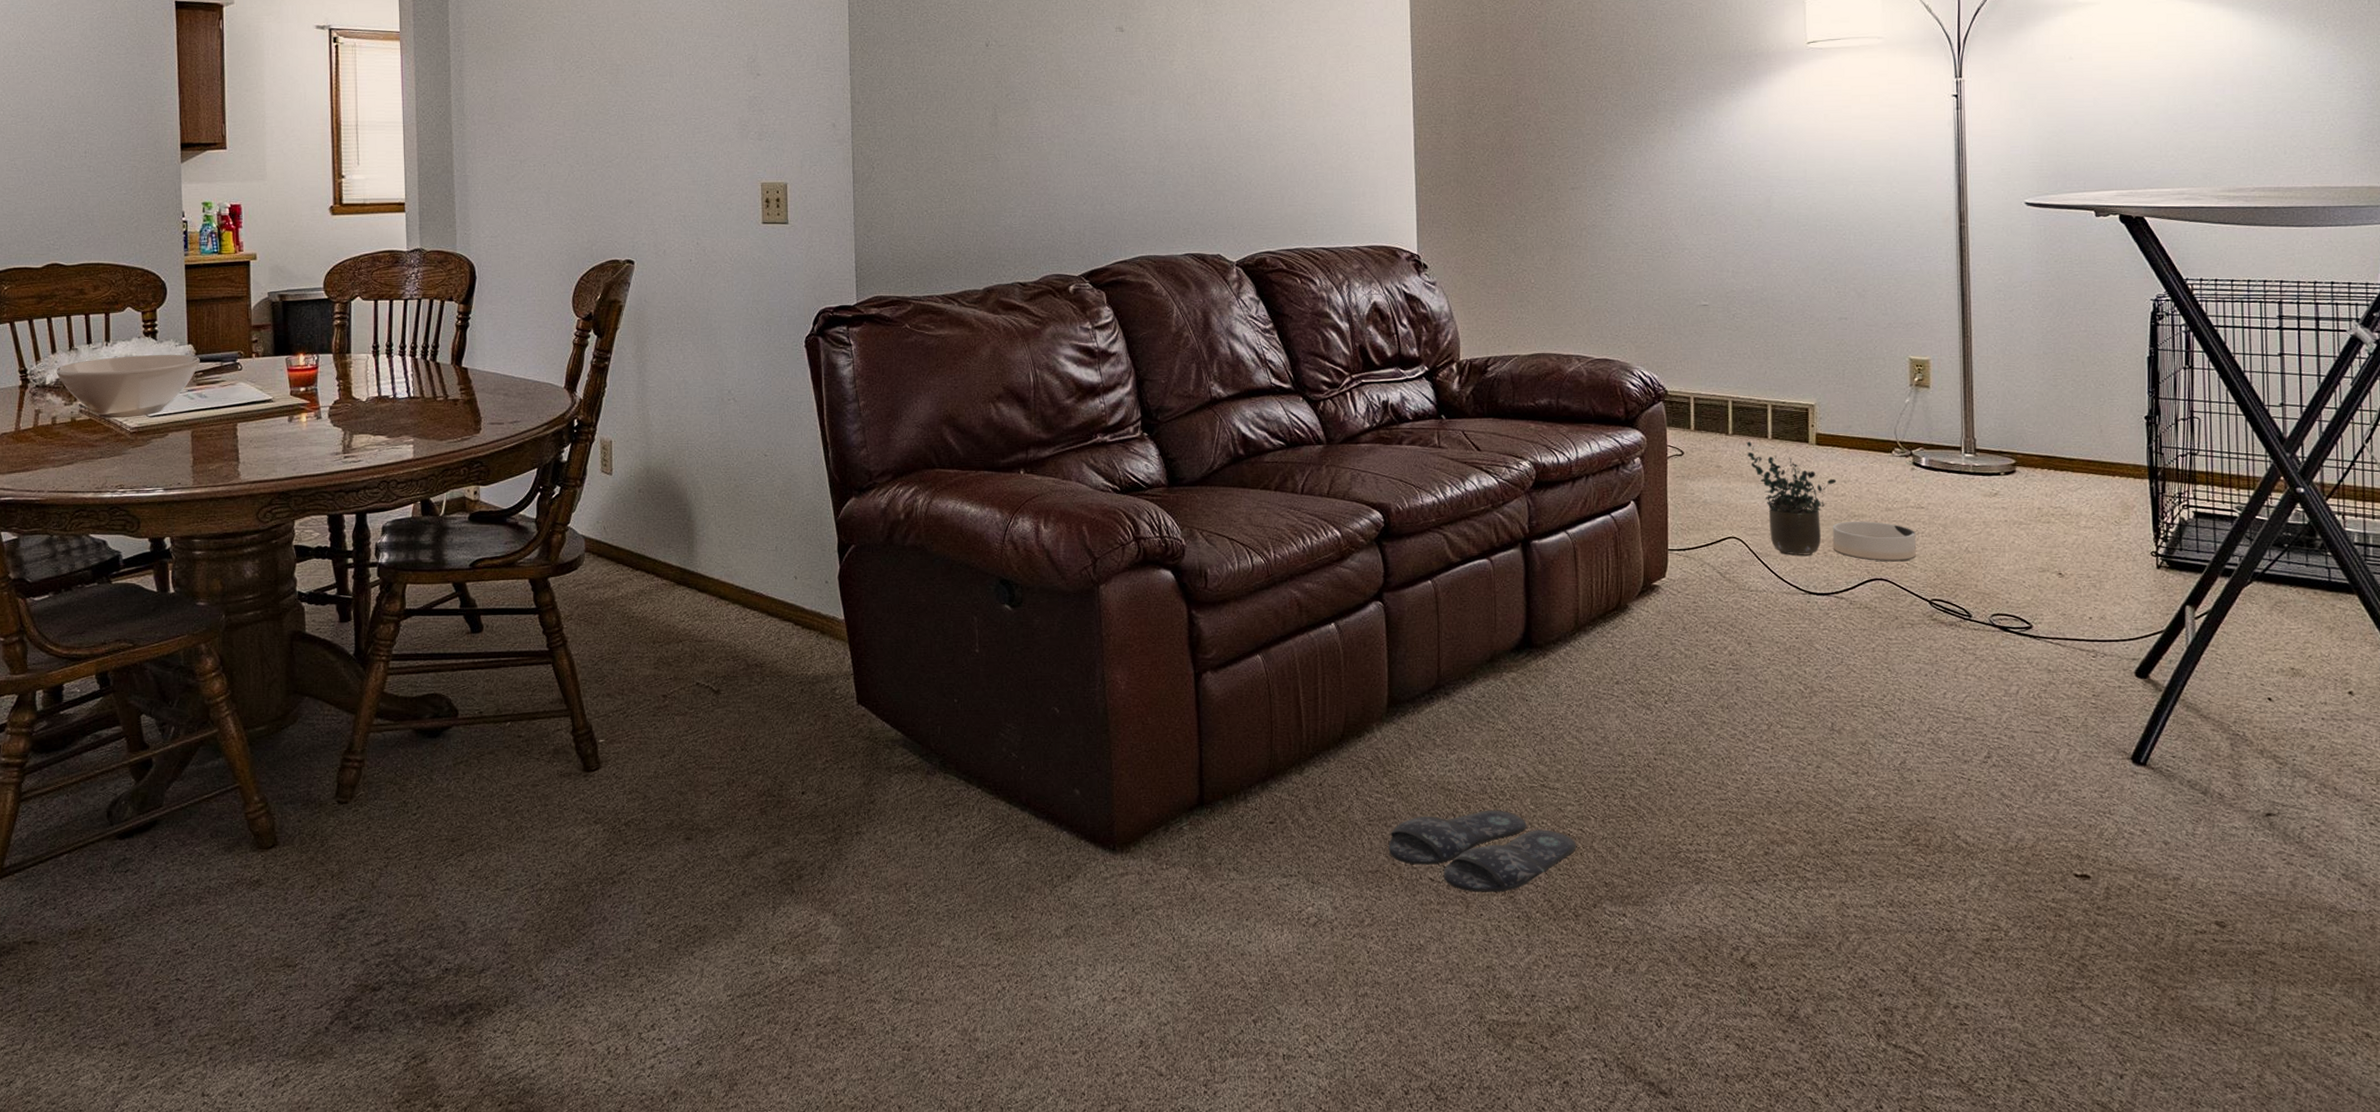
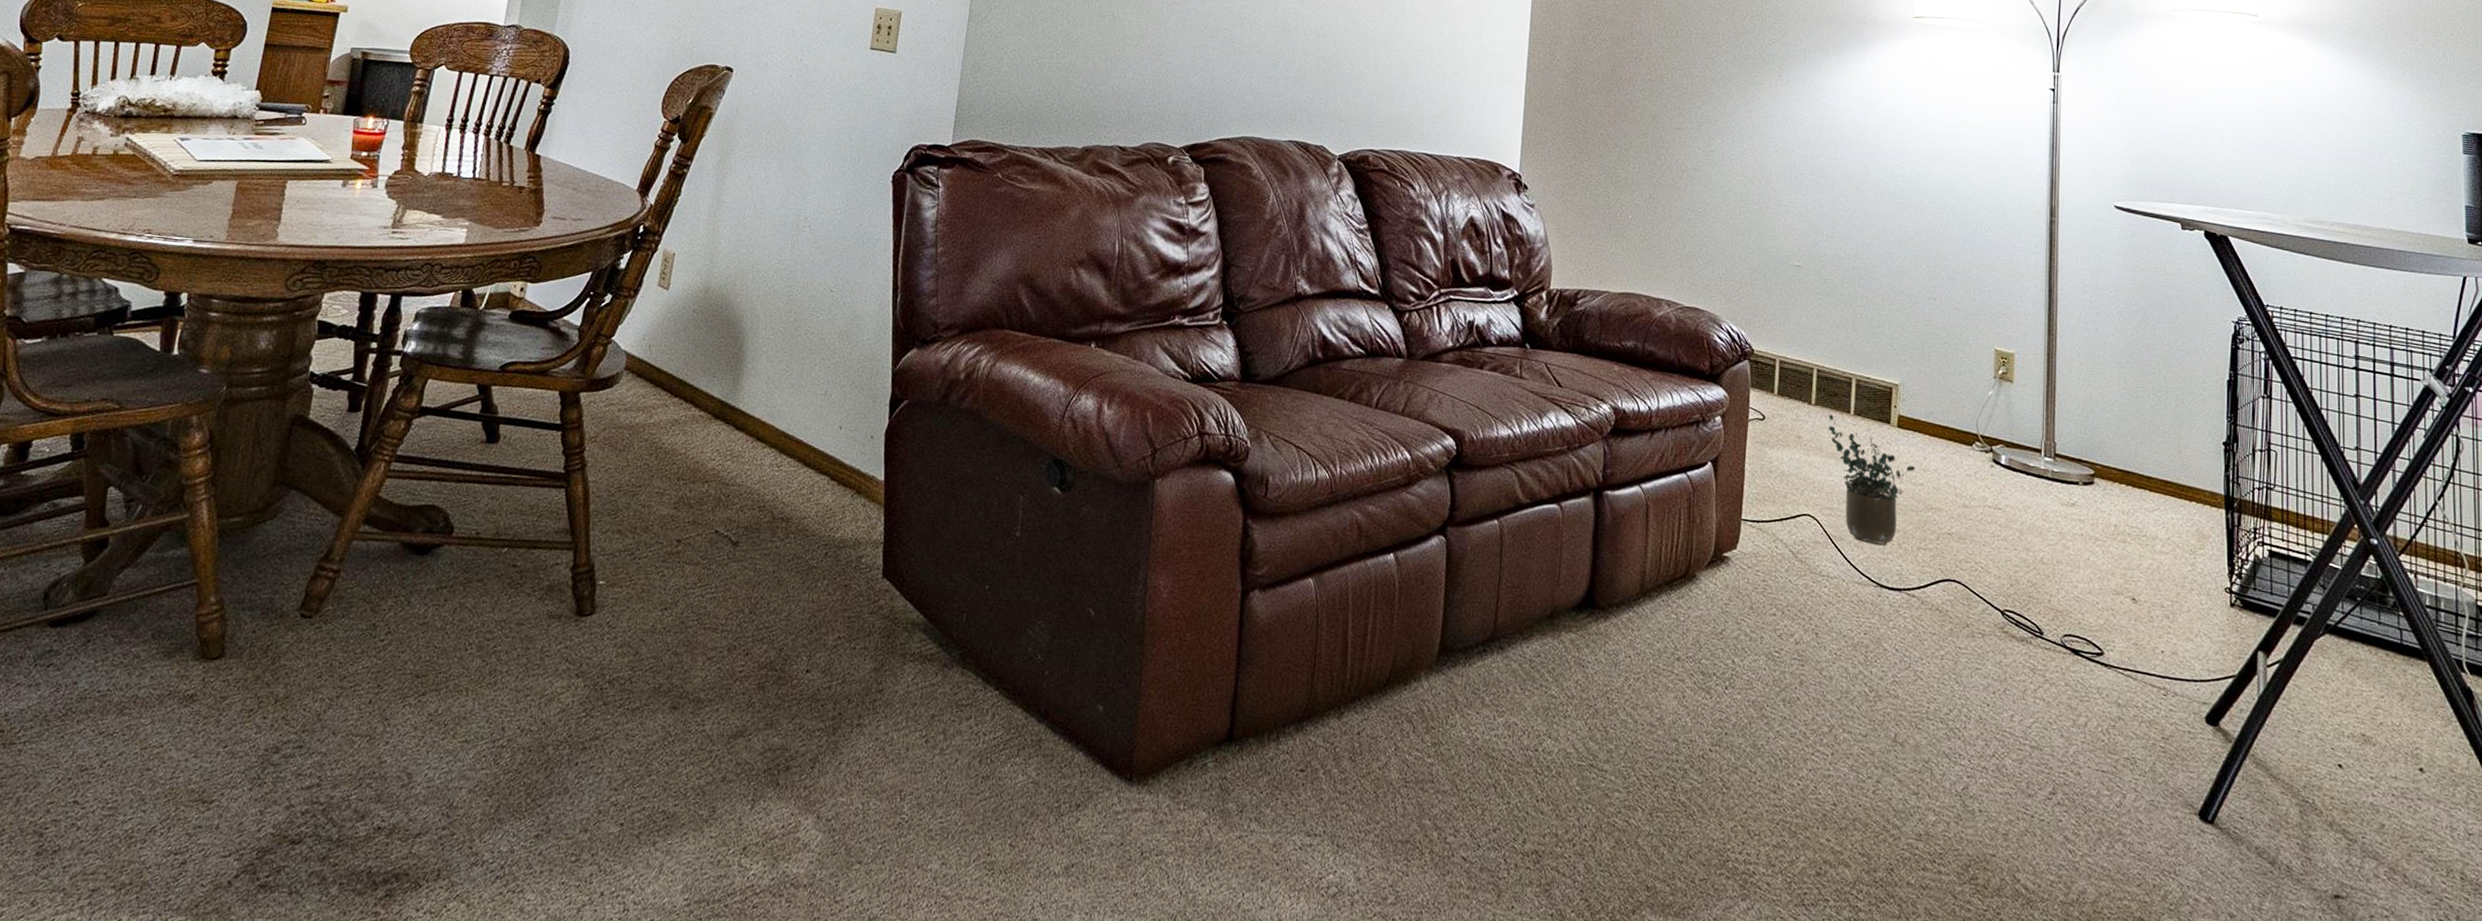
bowl: present [56,355,200,419] -> none [110,92,265,159]
slippers: present [1389,810,1576,892] -> none [1423,783,1620,883]
pet bowl: present [1832,521,1916,562] -> none [1907,513,1991,565]

